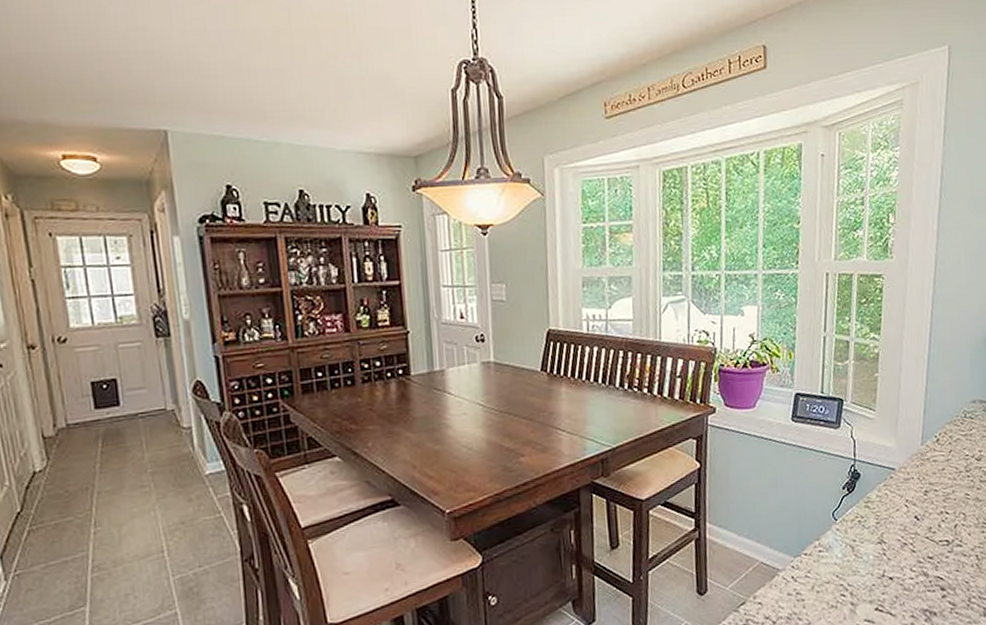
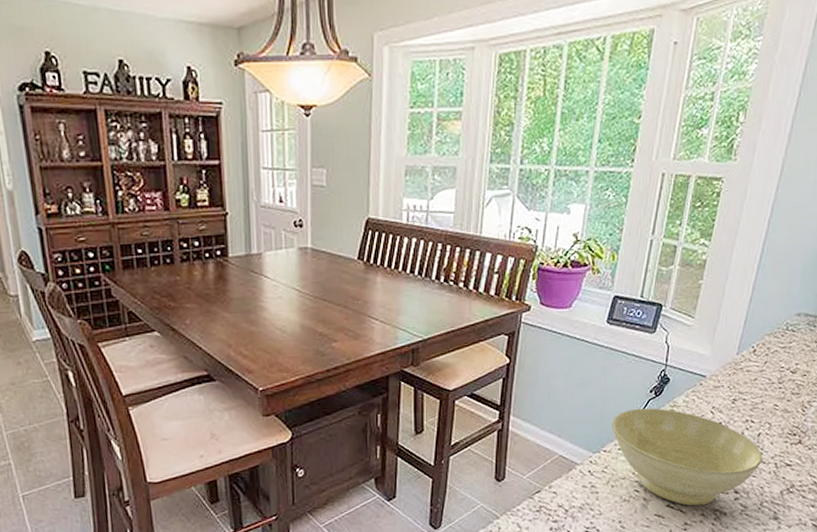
bowl: none [808,505,964,608] -> present [611,408,763,506]

